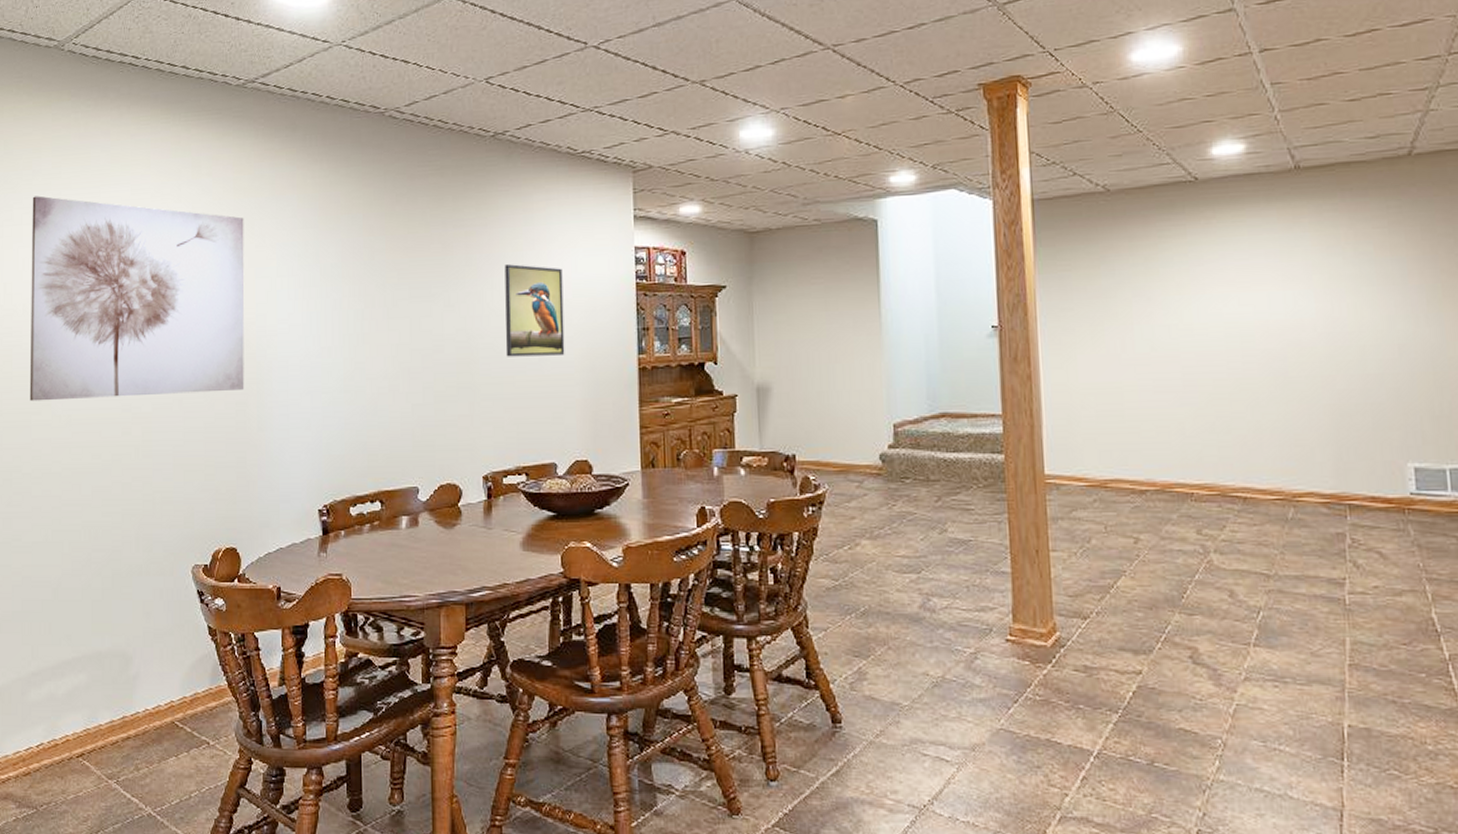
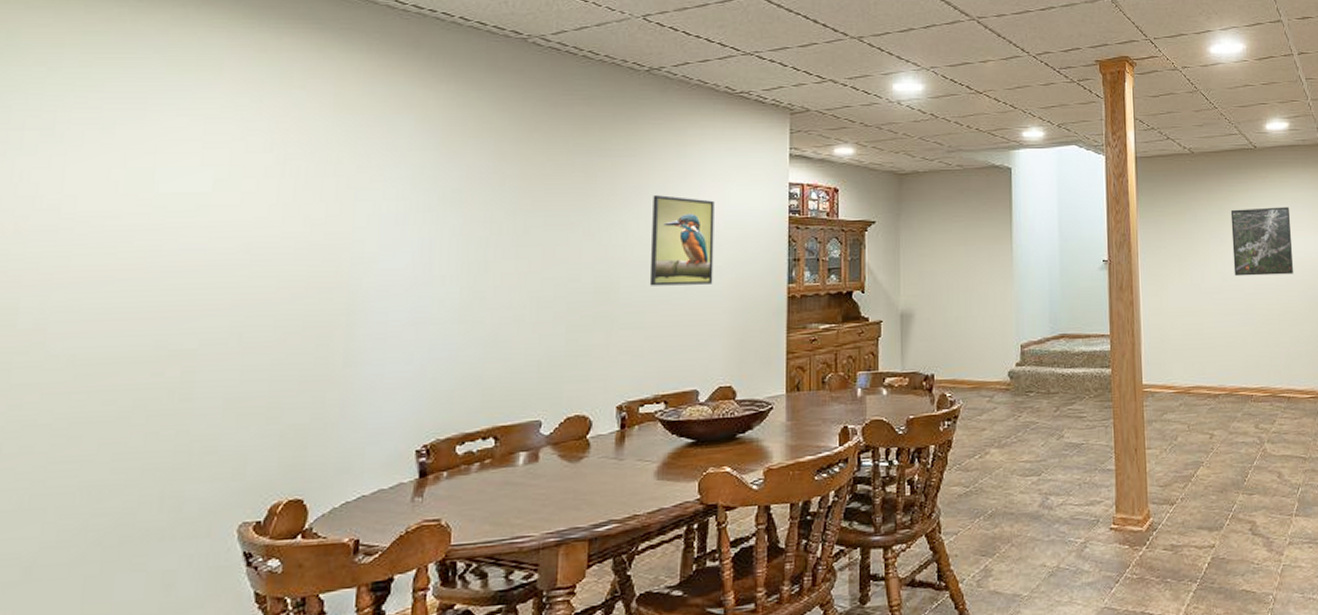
wall art: present [29,195,245,402] -> none [12,97,345,339]
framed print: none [1161,254,1252,345] -> present [1230,206,1293,277]

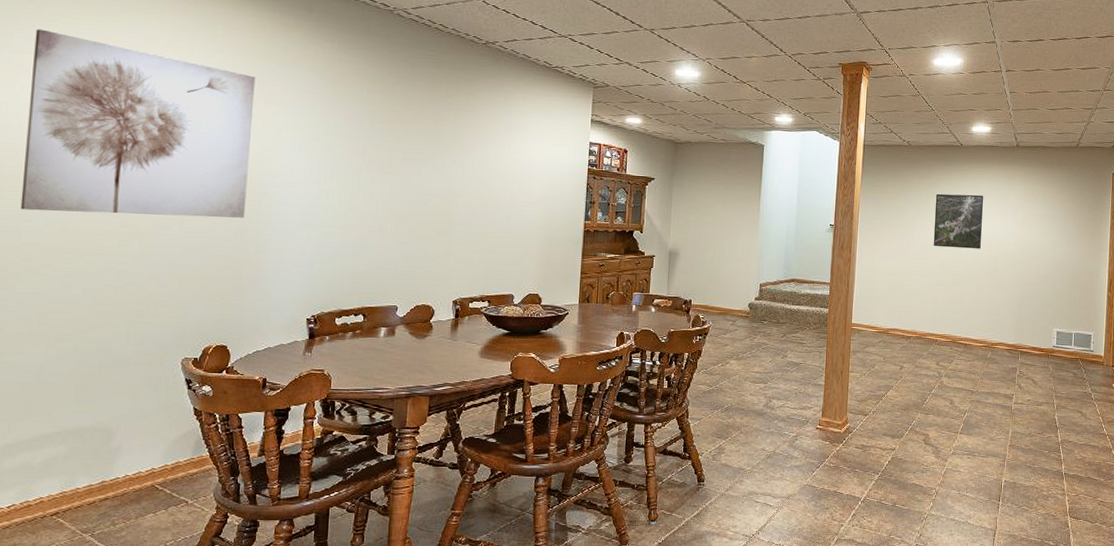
wall art: none [12,97,345,339] -> present [20,29,256,218]
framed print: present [649,195,714,286] -> none [480,143,532,216]

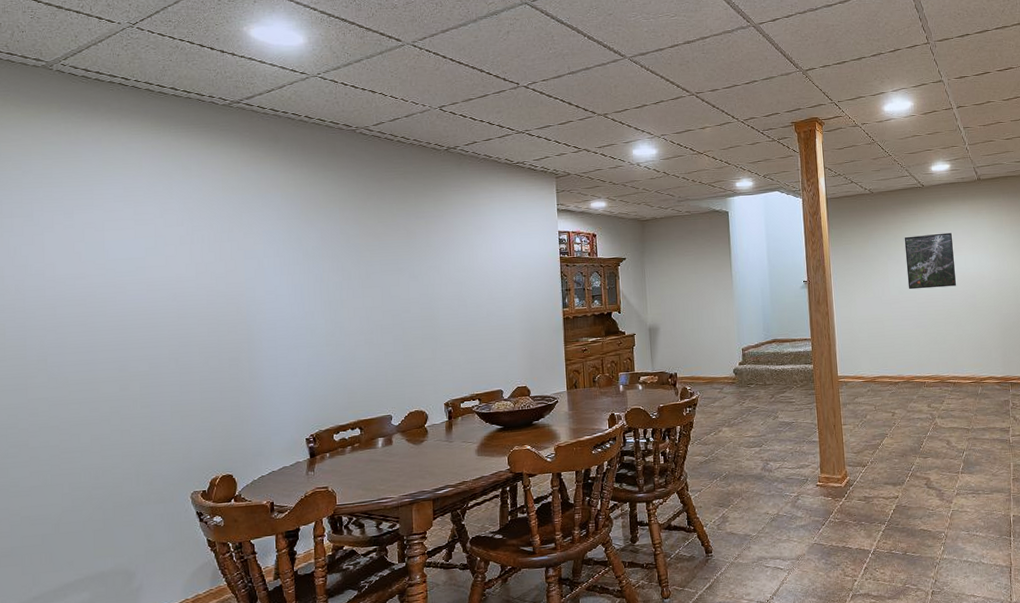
wall art: present [20,29,256,218] -> none [23,192,237,368]

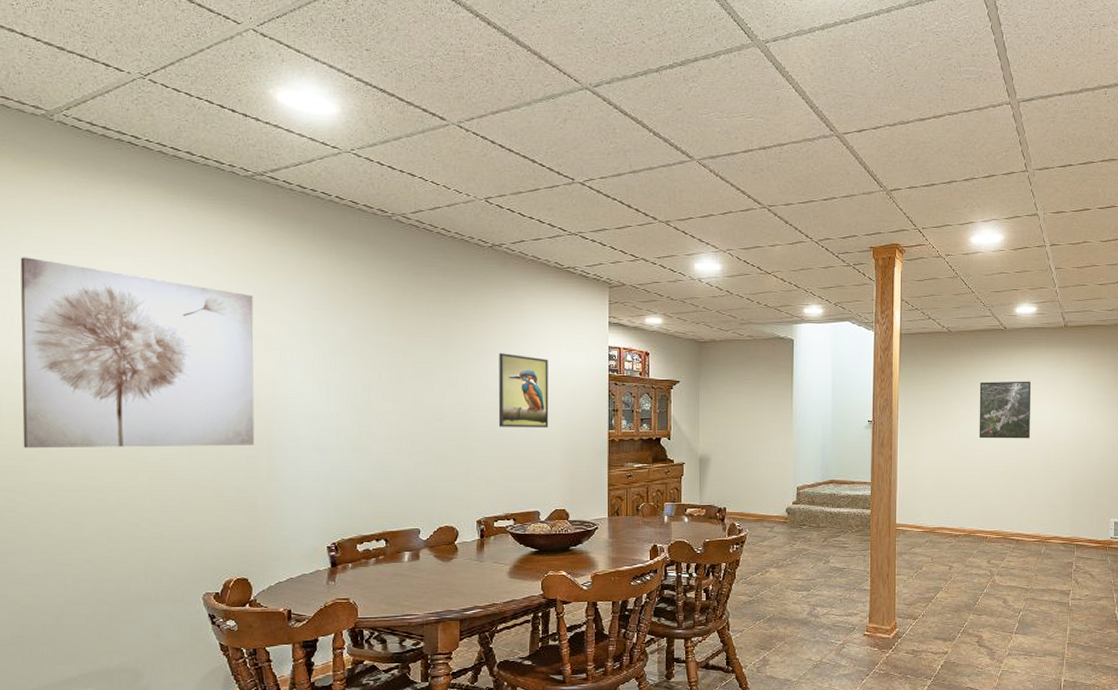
wall art: none [23,192,237,368] -> present [20,257,255,448]
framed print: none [458,245,507,314] -> present [498,353,549,427]

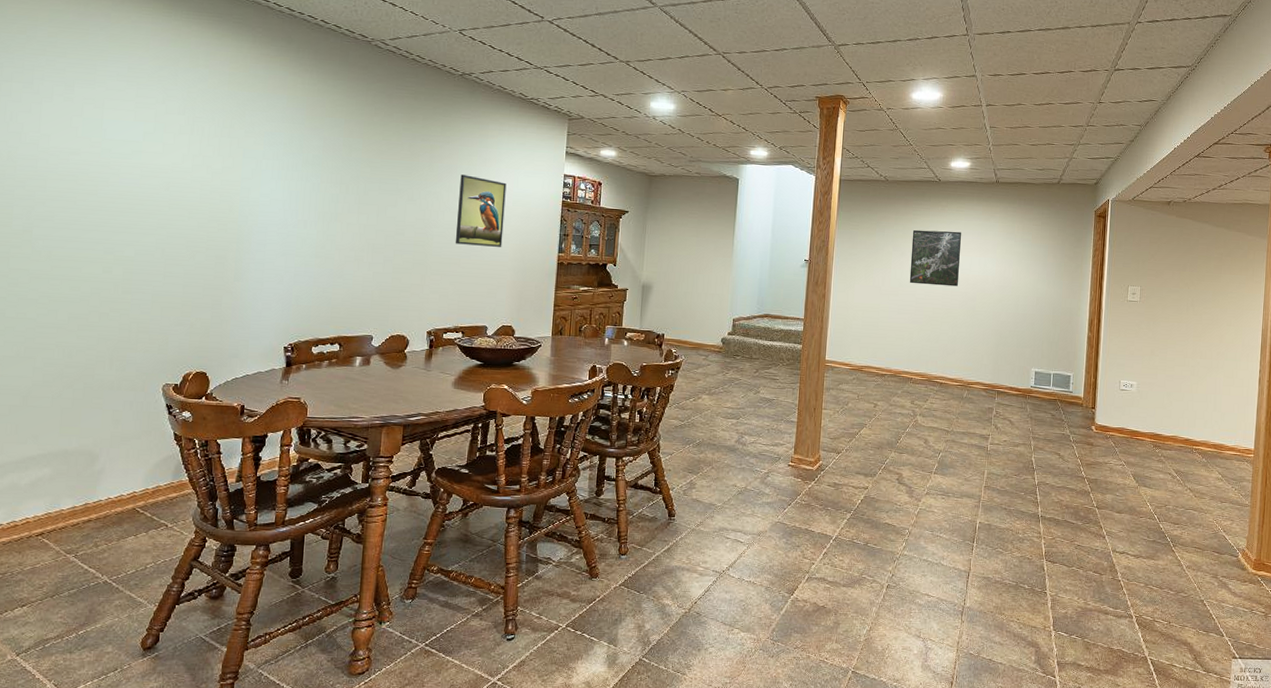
wall art: present [20,257,255,448] -> none [9,58,236,247]

